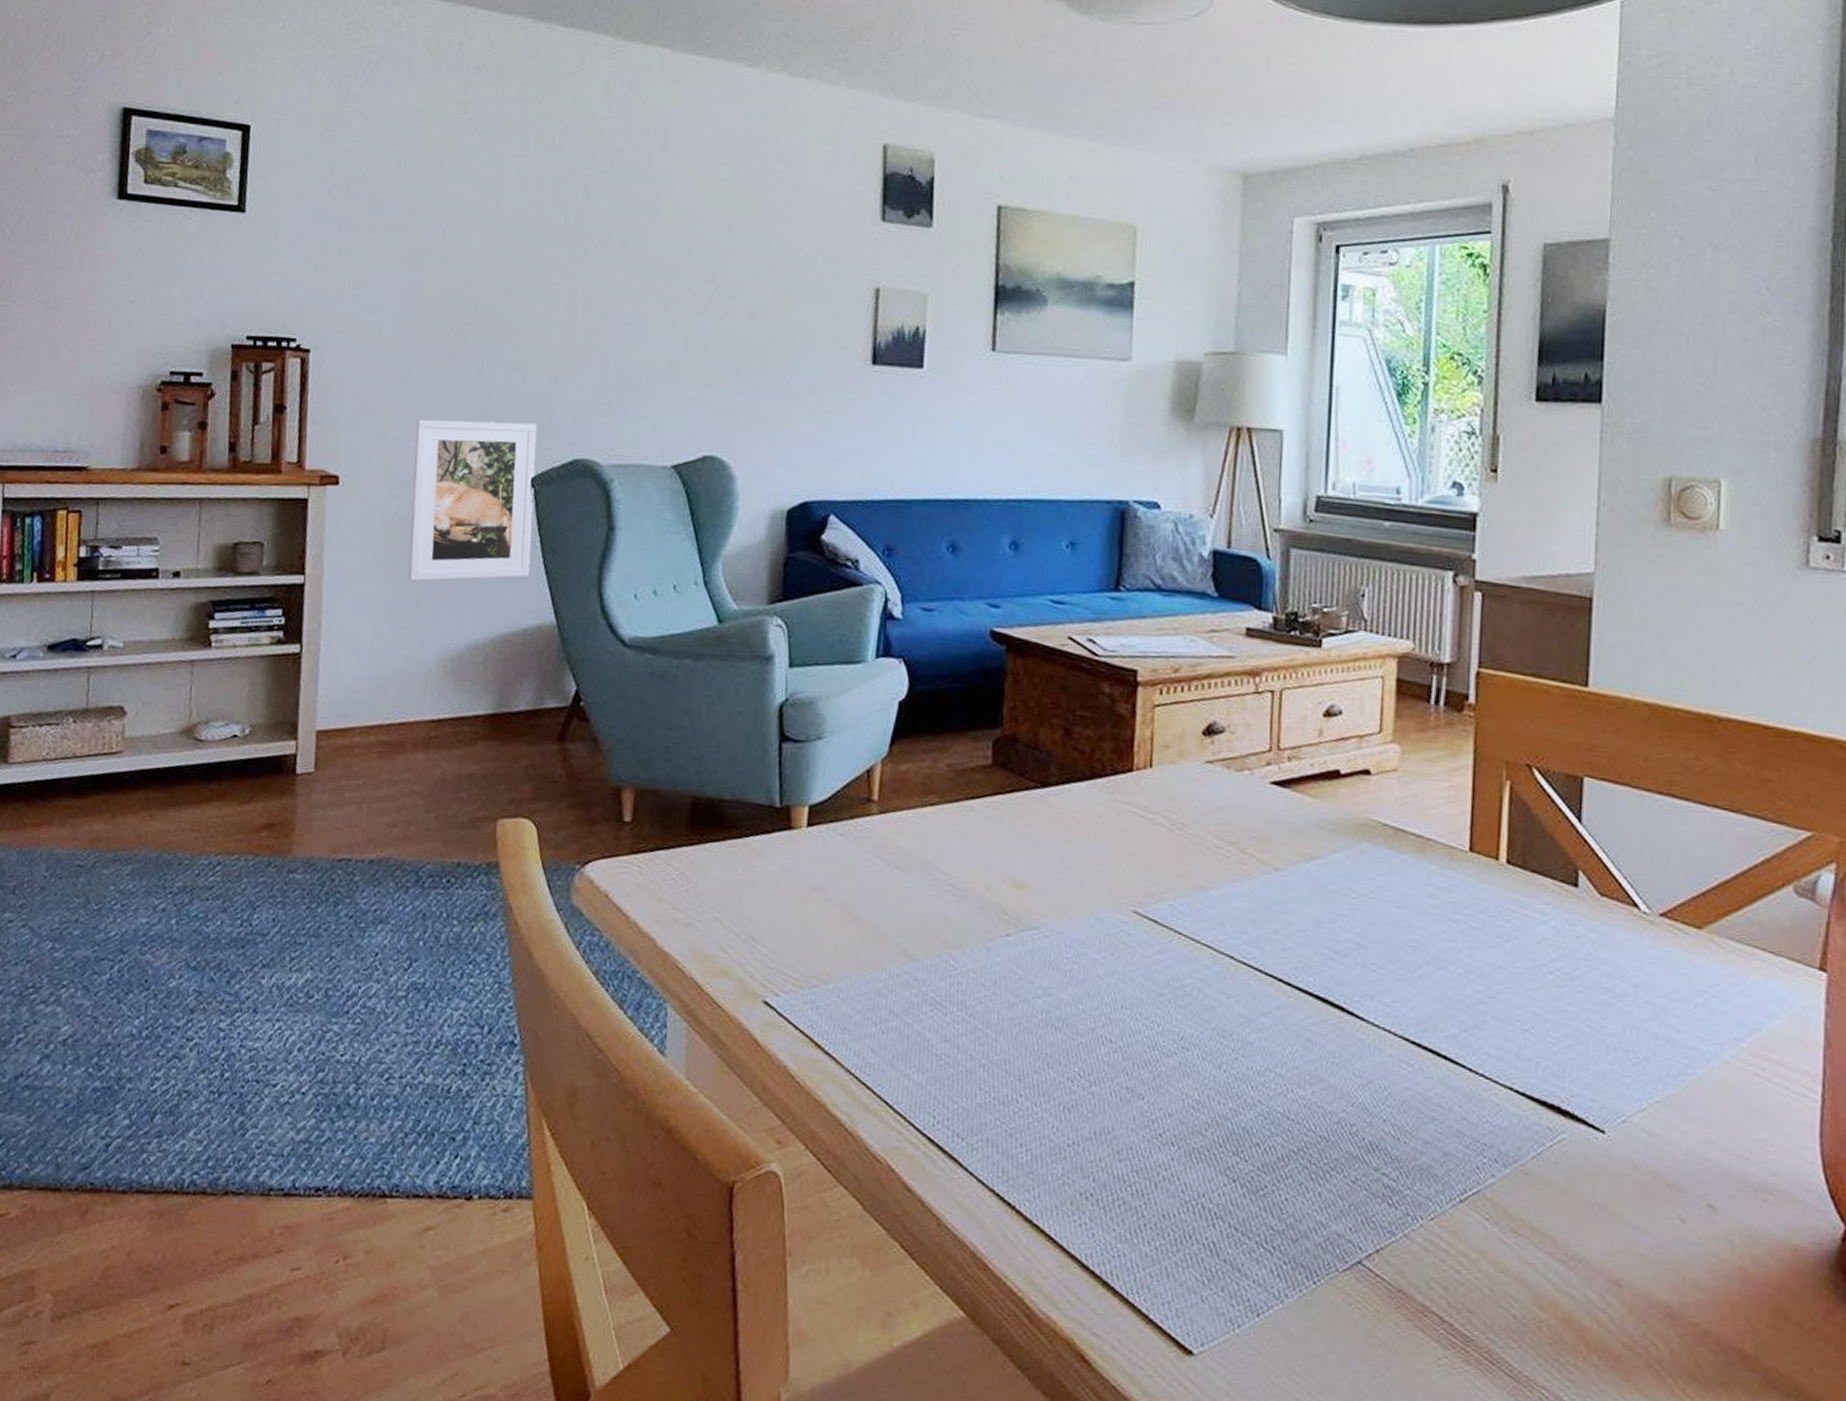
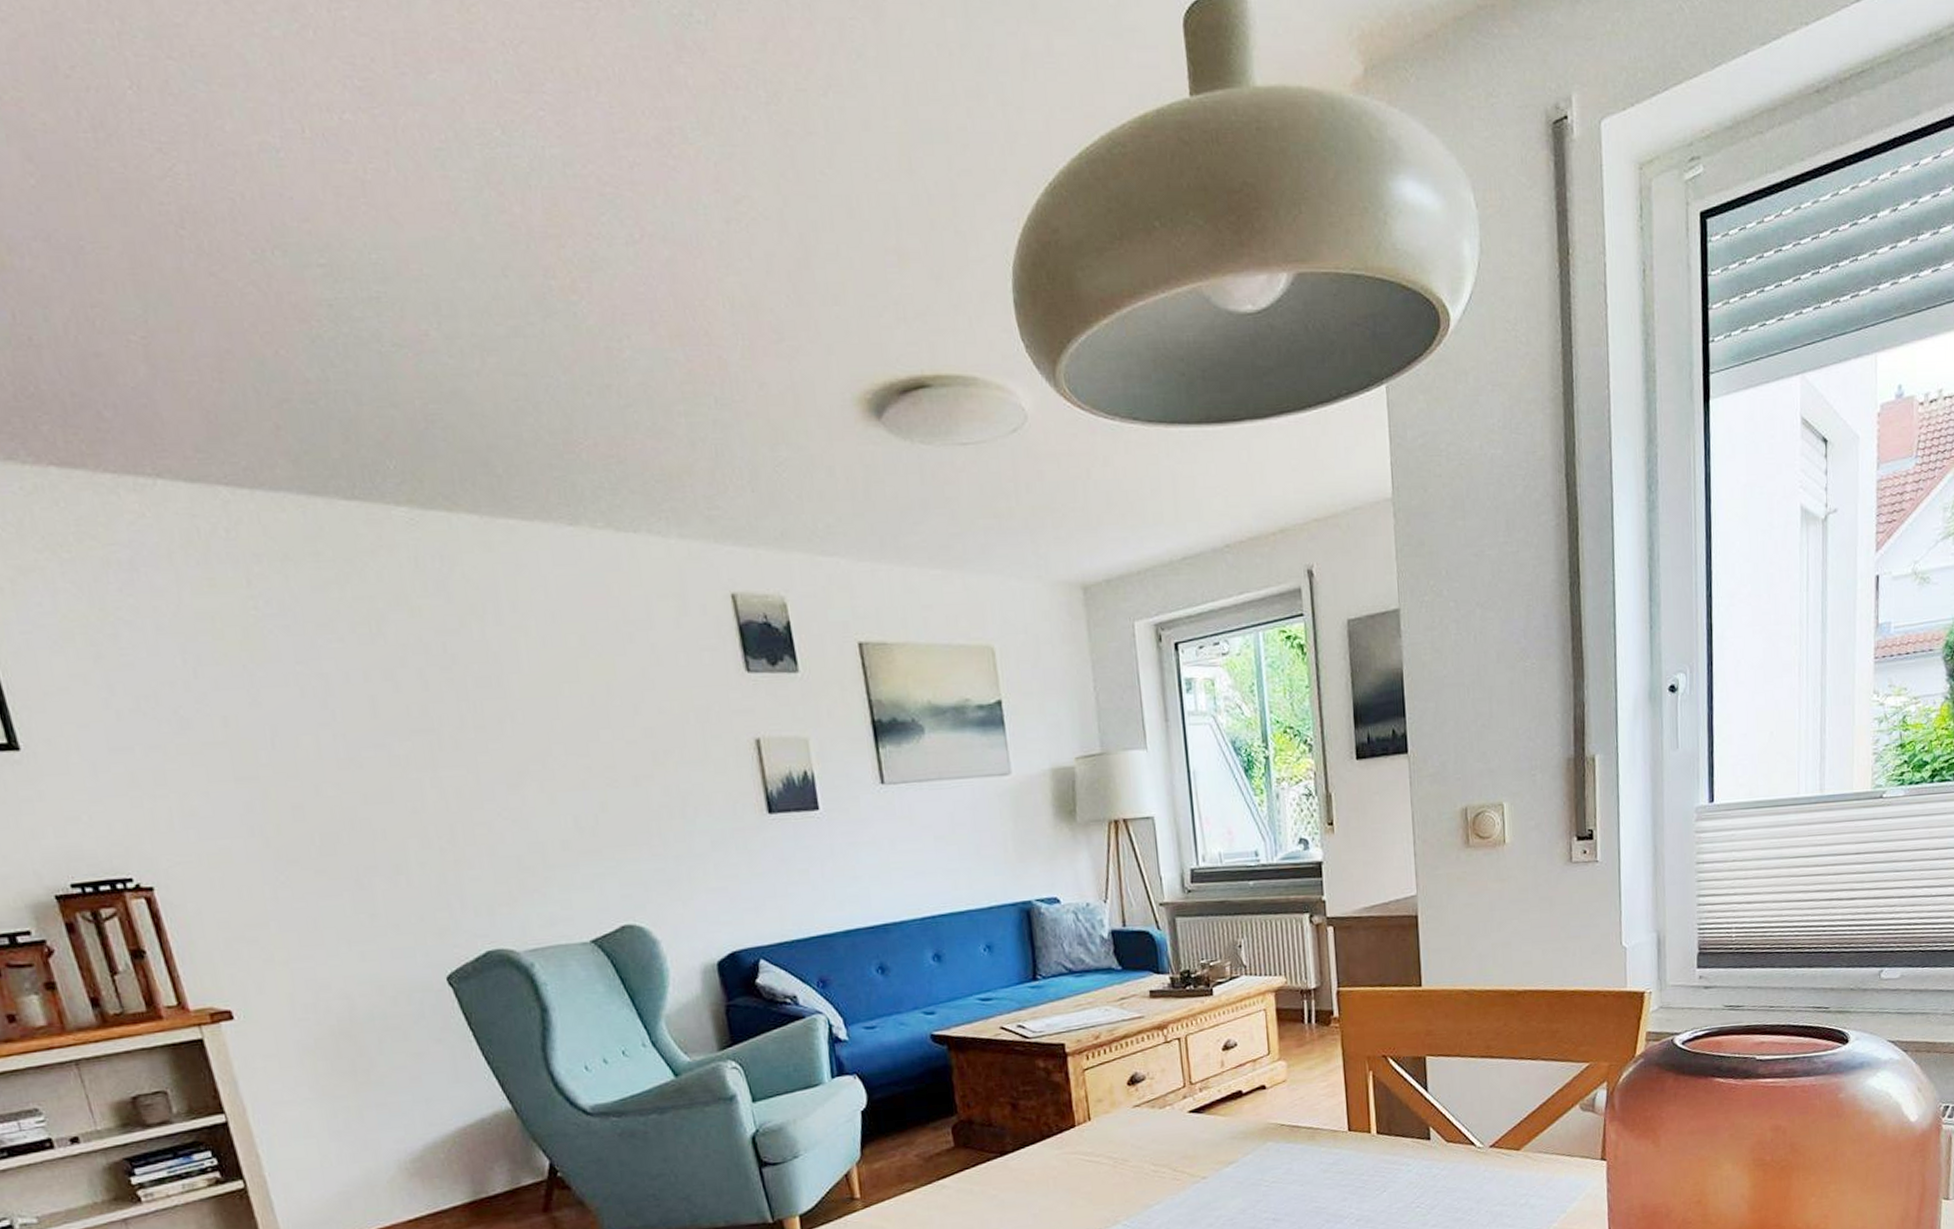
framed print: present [408,419,537,581] -> none [302,924,472,1097]

